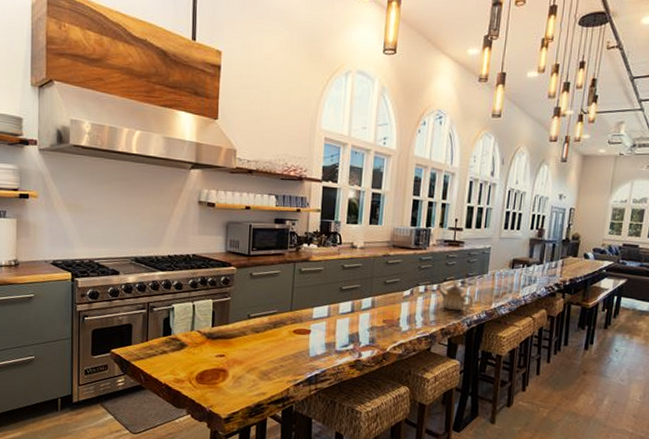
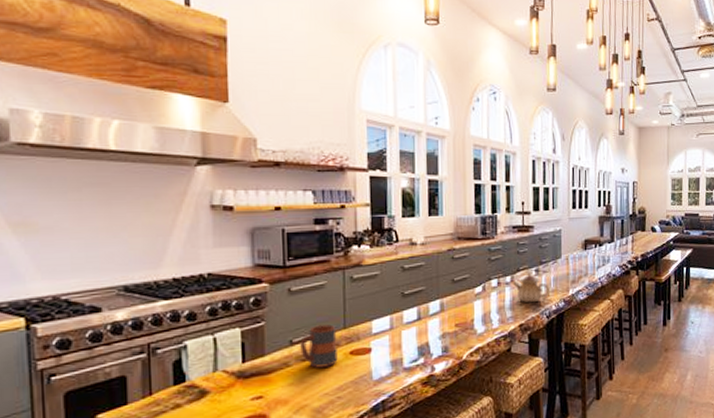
mug: none [255,305,285,340] -> present [300,324,338,368]

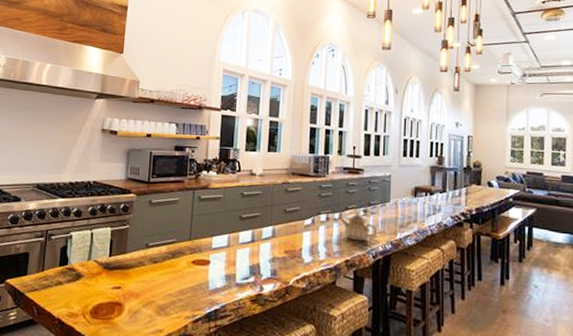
mug: present [300,324,338,368] -> none [153,234,183,271]

